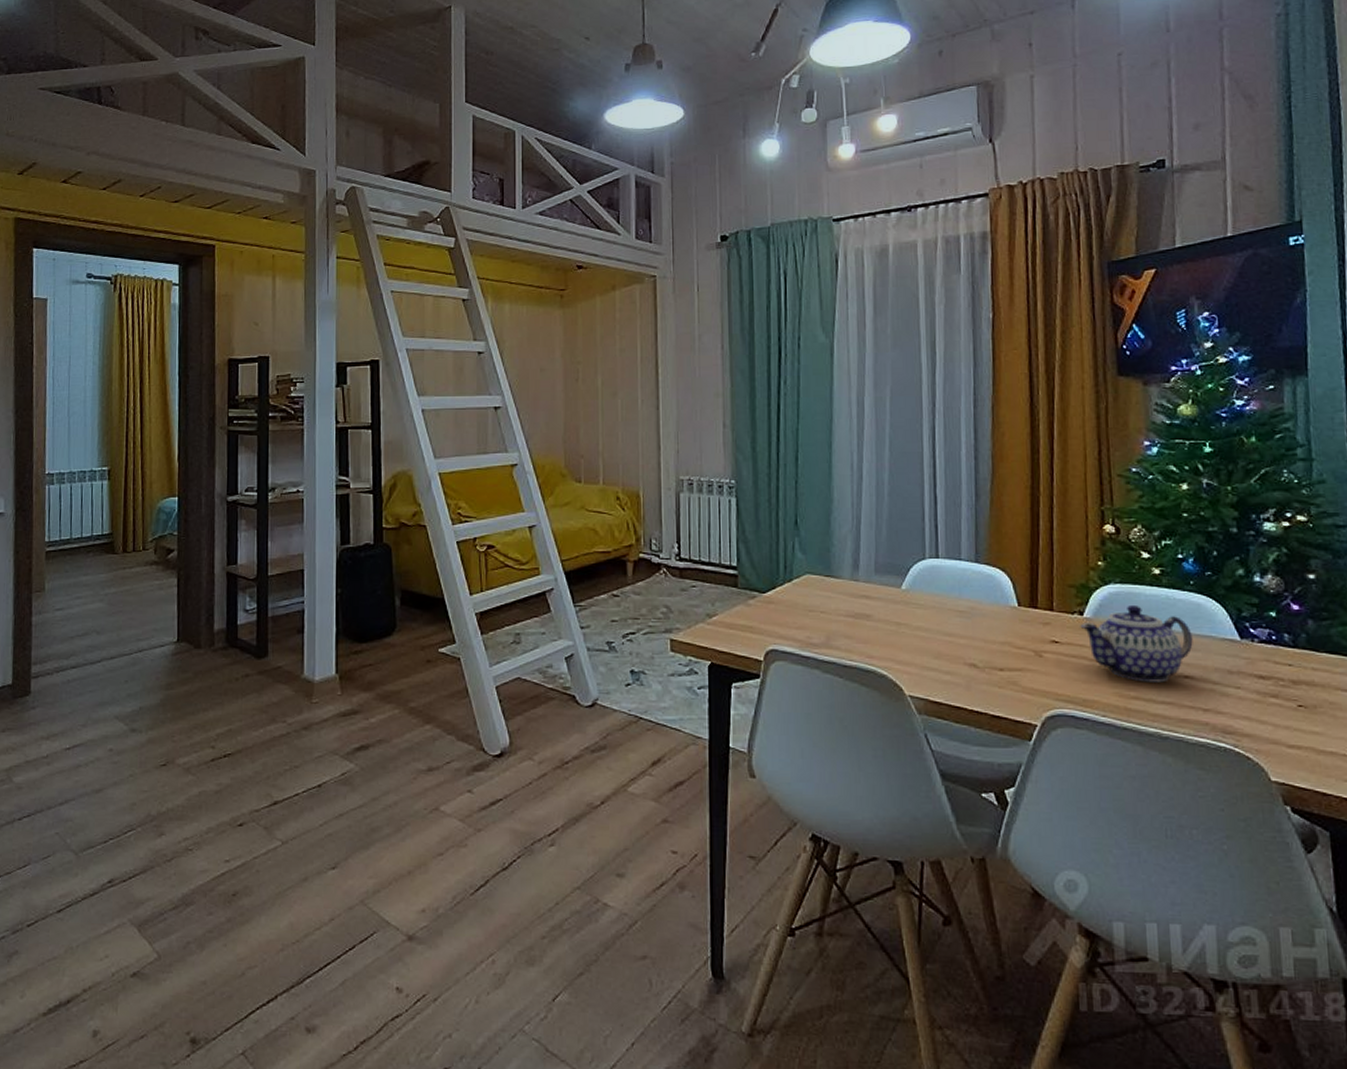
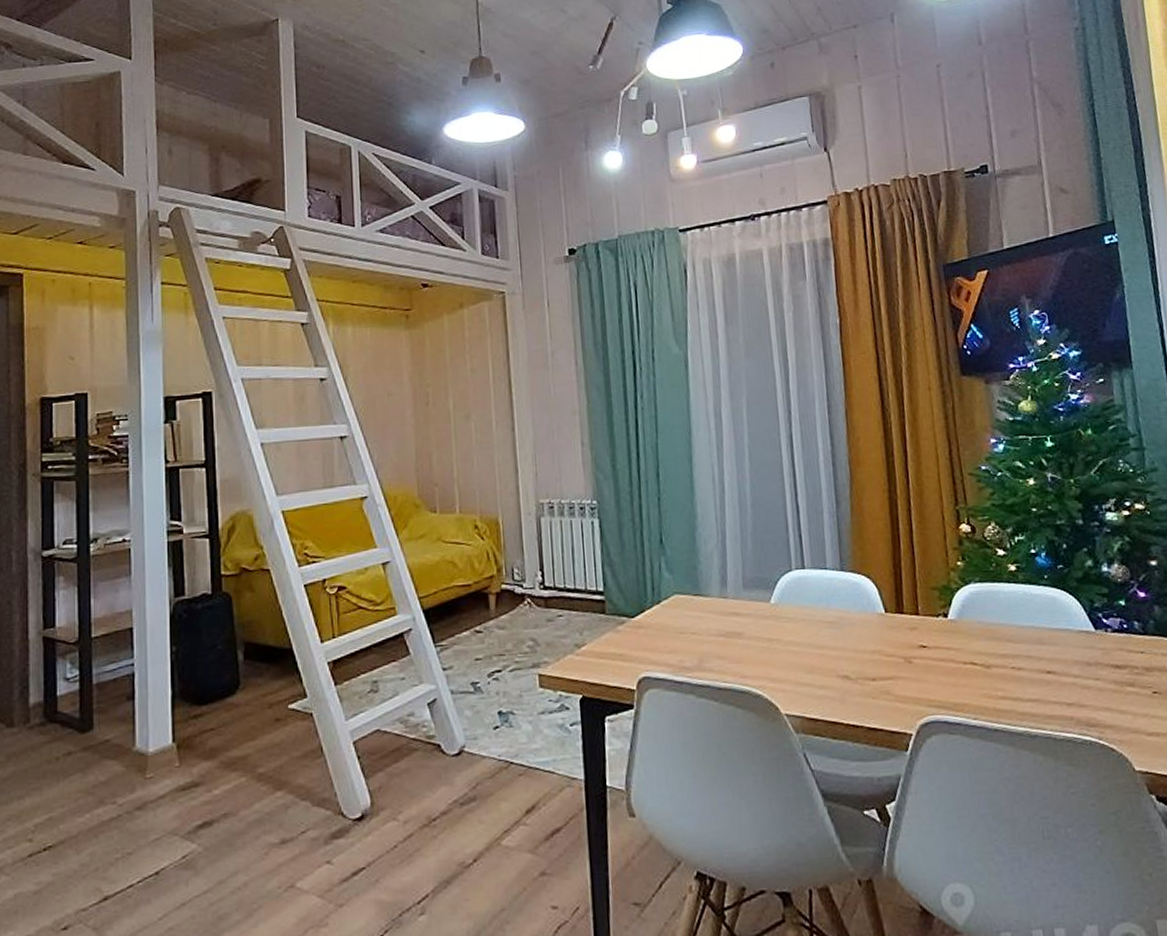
teapot: present [1080,604,1193,683] -> none [945,602,1052,681]

